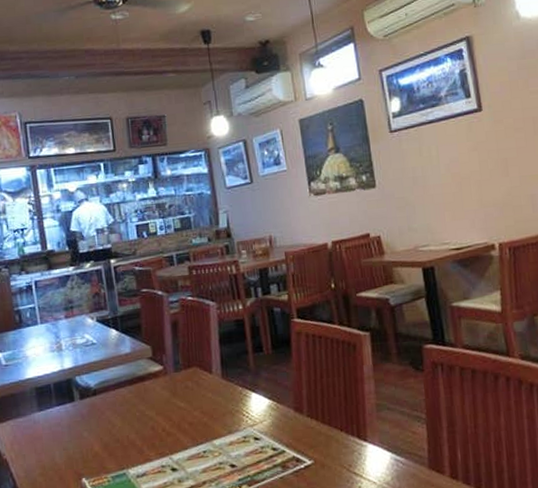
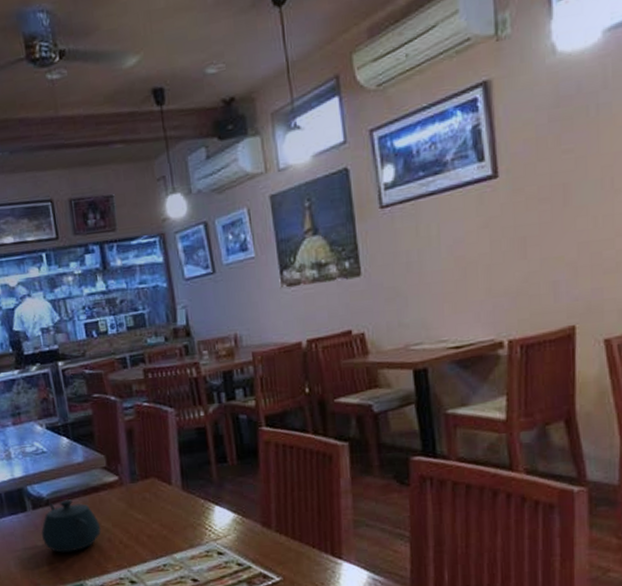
teapot: none [87,389,145,442] -> present [41,499,101,553]

